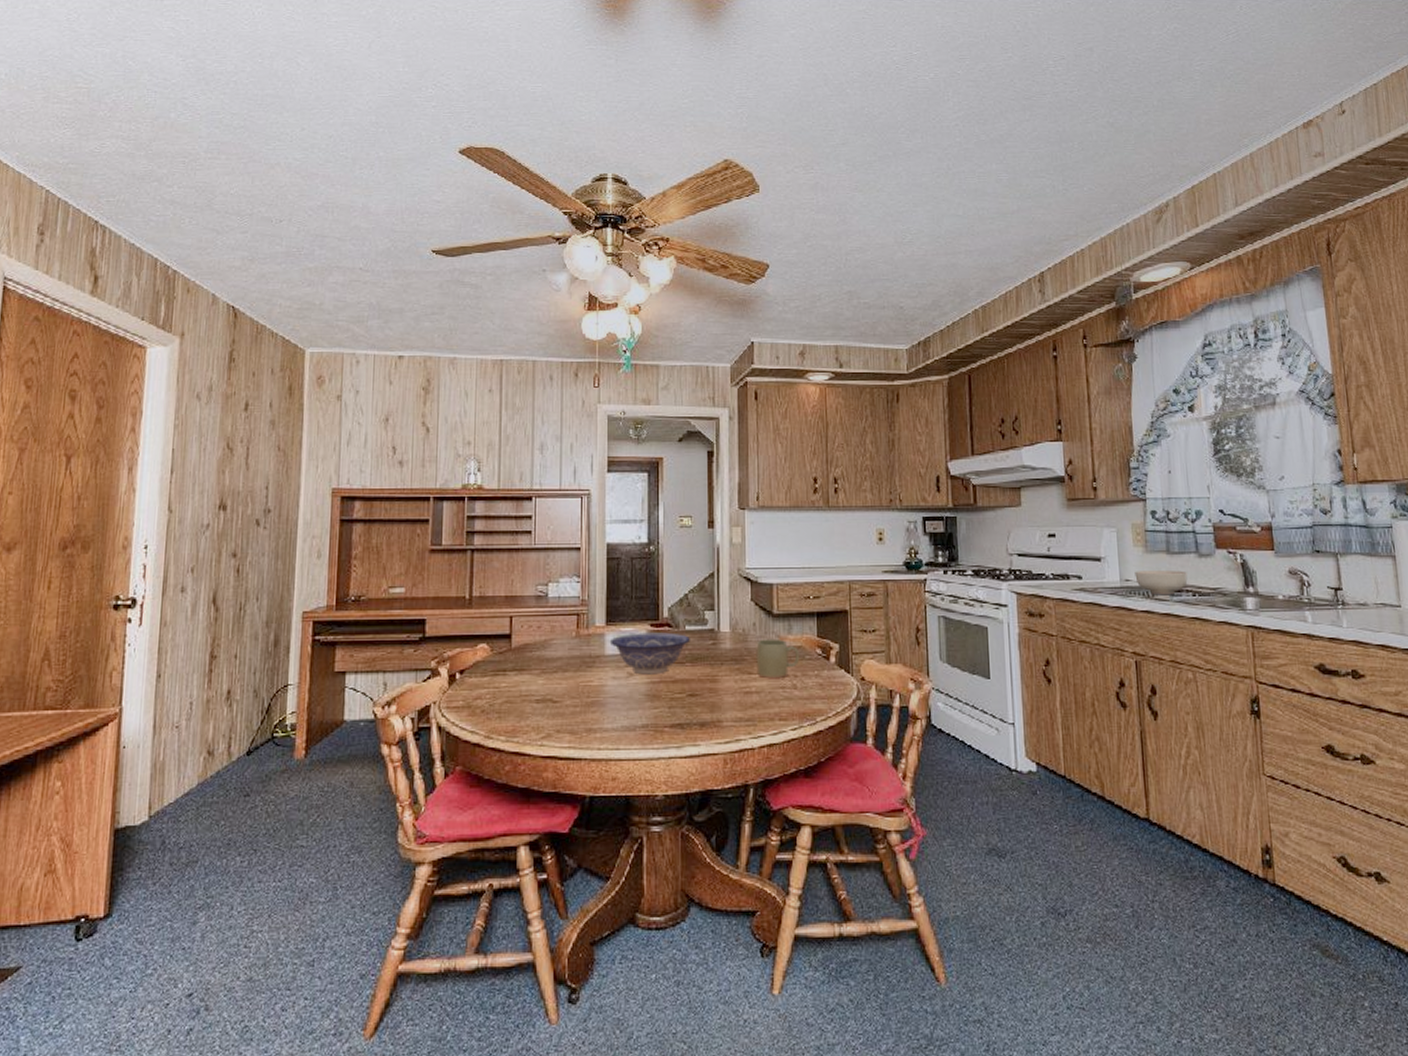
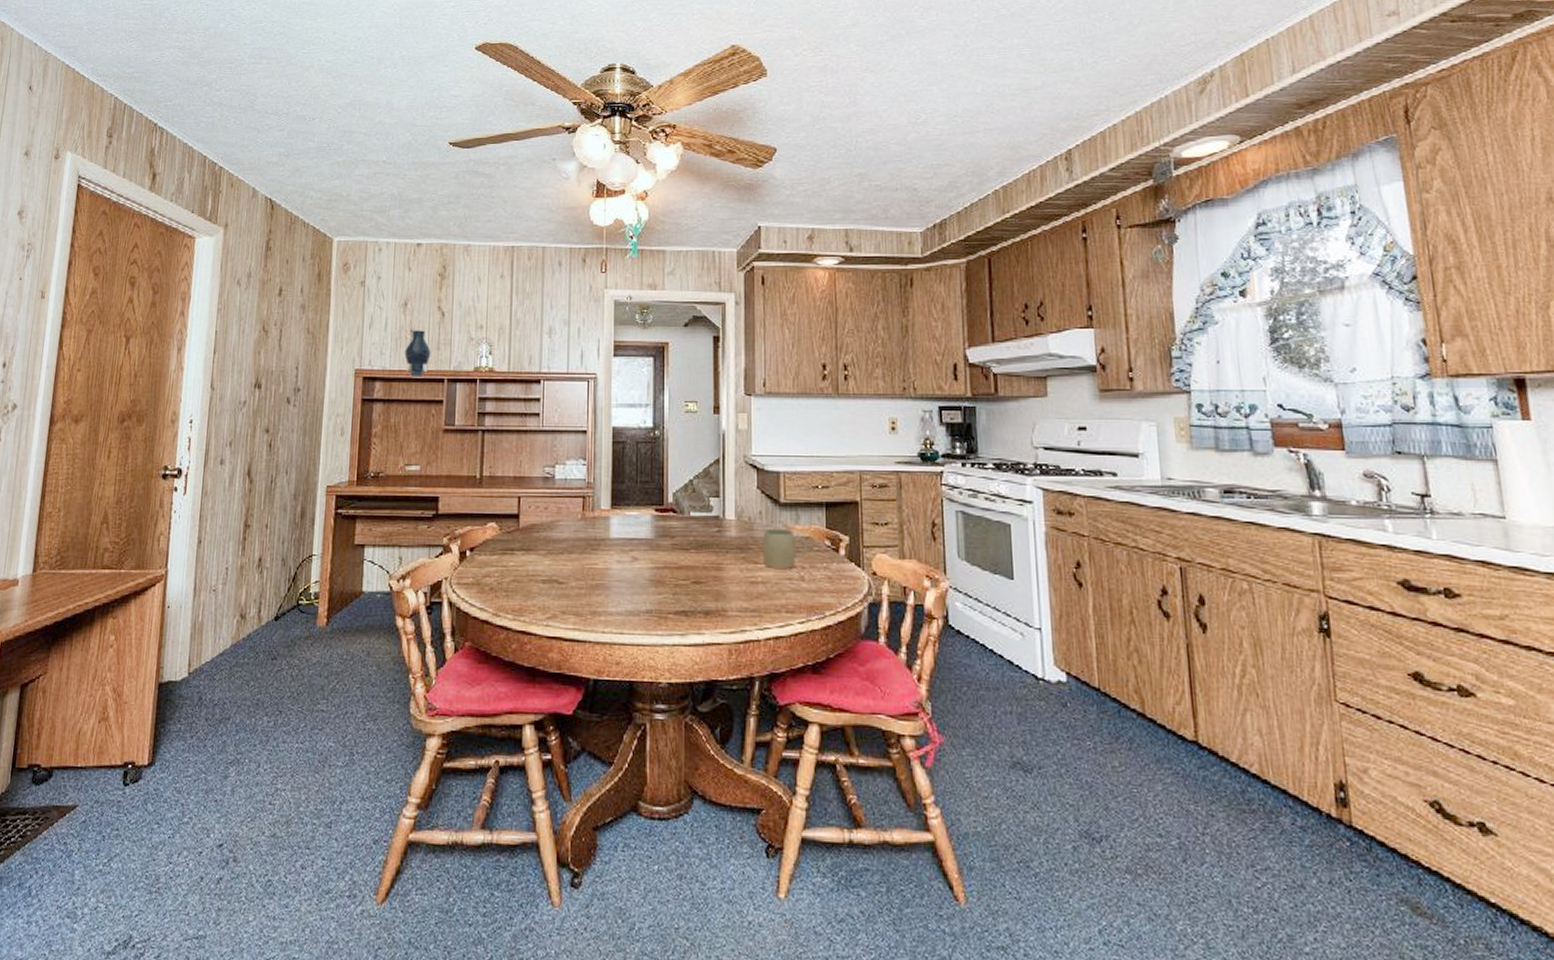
vase: none [386,447,415,496] -> present [404,330,431,377]
decorative bowl: present [609,632,690,675] -> none [614,517,695,560]
bowl: present [1135,570,1188,595] -> none [1178,469,1241,497]

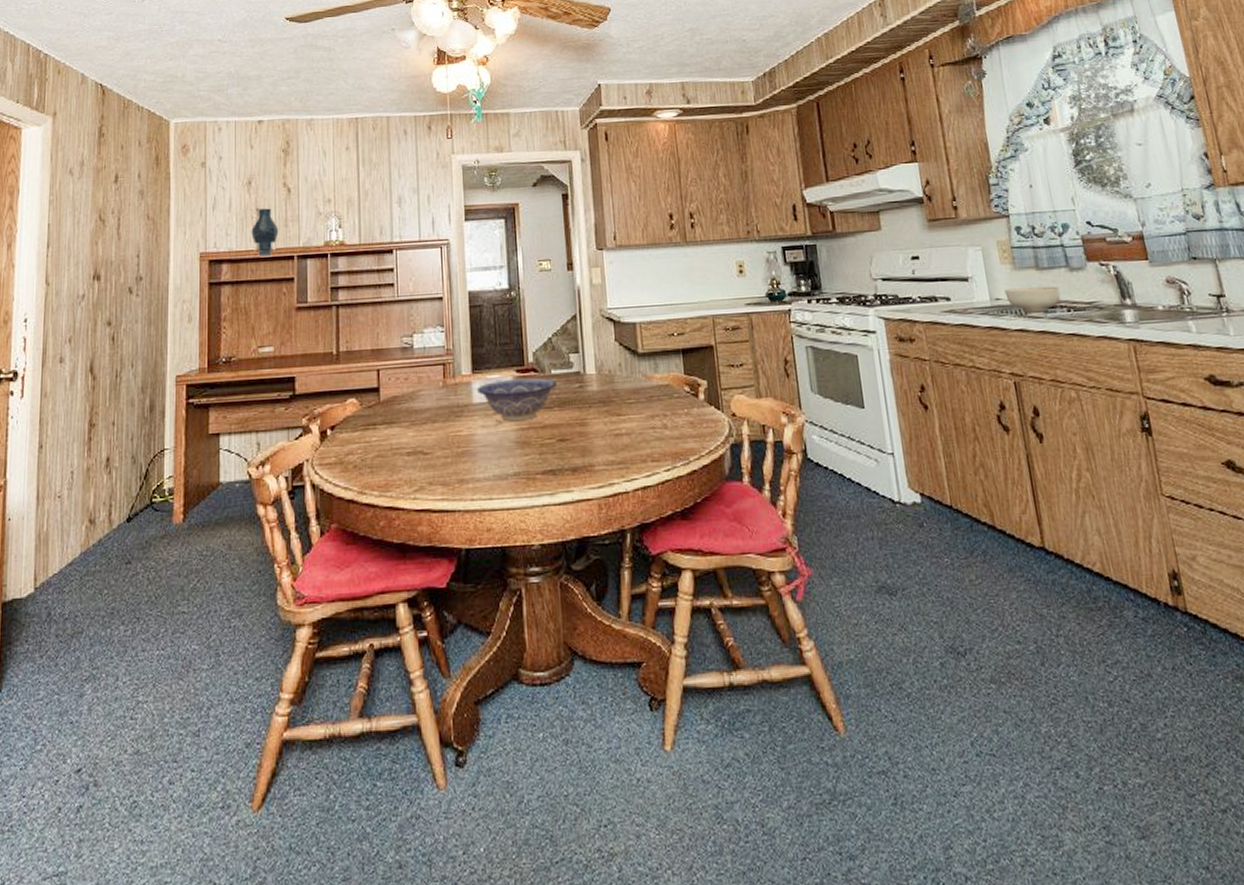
decorative bowl: none [614,517,695,560] -> present [476,377,557,422]
mug: present [762,528,808,570] -> none [623,378,668,420]
bowl: none [1178,469,1241,497] -> present [1004,286,1061,313]

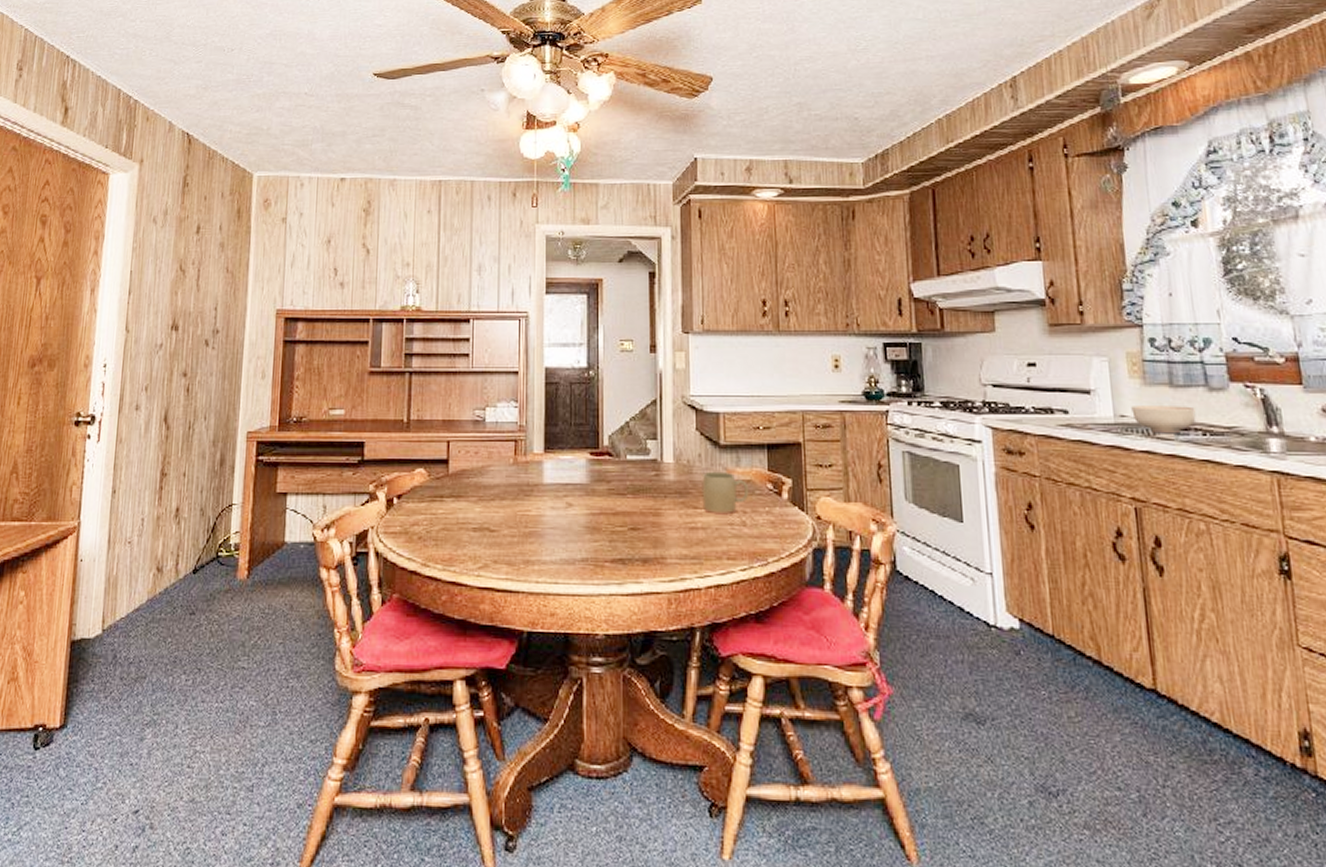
vase: present [251,208,279,256] -> none [328,268,356,317]
decorative bowl: present [476,377,557,422] -> none [547,461,631,506]
mug: none [623,378,668,420] -> present [702,471,749,515]

